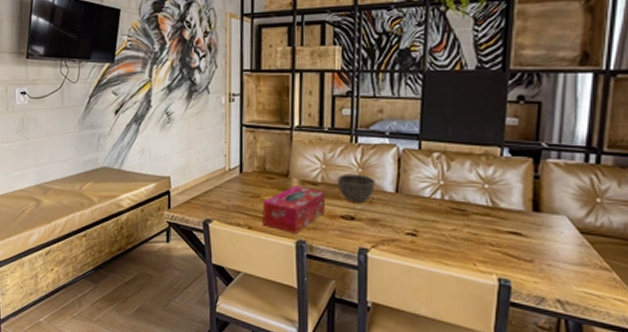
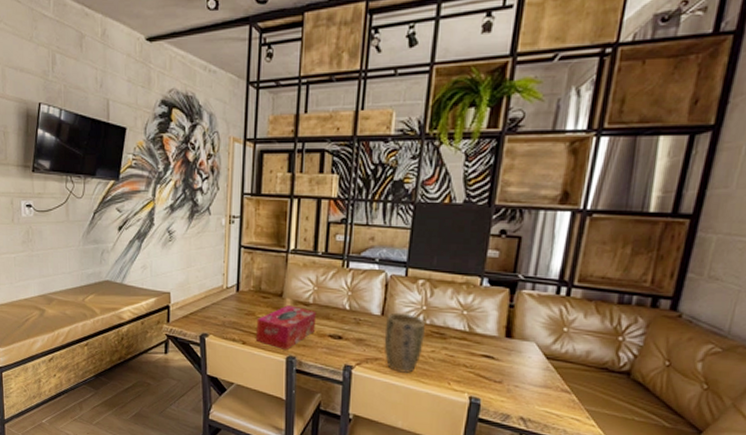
bowl: present [337,173,375,202] -> none [327,296,363,323]
plant pot: none [400,189,445,254] -> present [384,312,426,373]

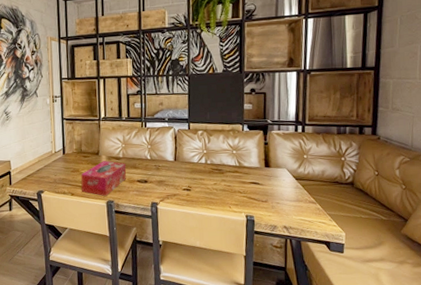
plant pot: present [384,312,426,373] -> none [178,157,209,203]

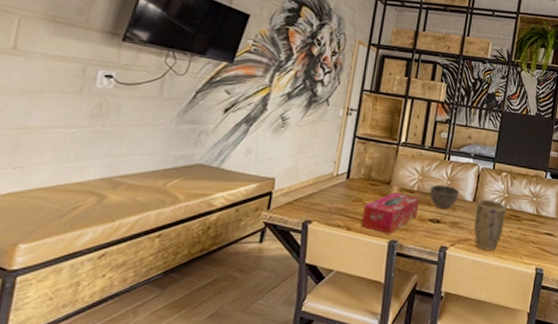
bowl: none [133,149,160,170] -> present [429,184,459,209]
plant pot: none [178,157,209,203] -> present [474,199,506,251]

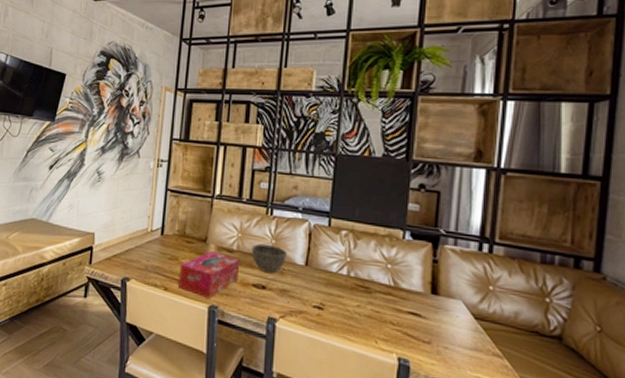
plant pot: present [474,199,506,251] -> none [308,263,350,329]

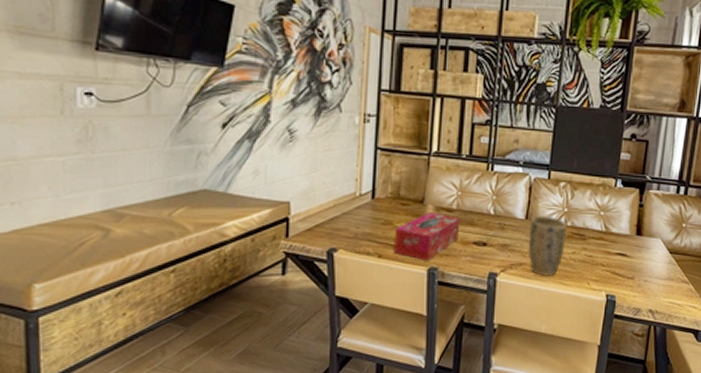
bowl: present [251,243,287,273] -> none [471,200,508,229]
plant pot: none [308,263,350,329] -> present [528,215,567,276]

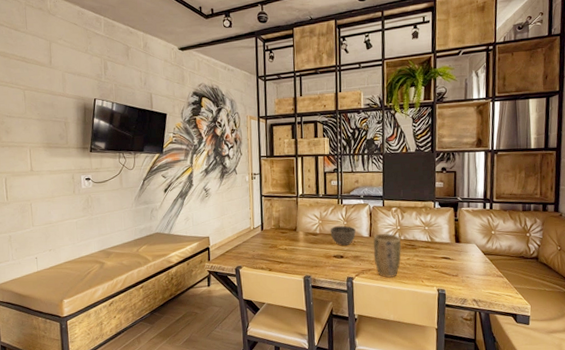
tissue box: present [394,212,460,261] -> none [278,236,323,271]
bowl: none [471,200,508,229] -> present [330,225,356,246]

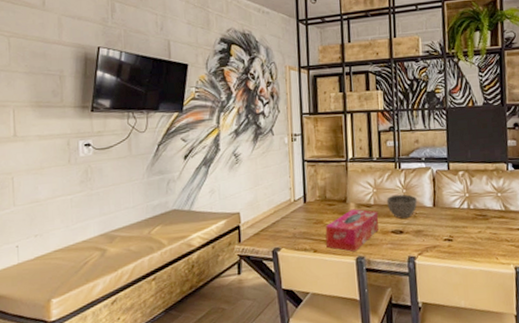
tissue box: none [278,236,323,271] -> present [325,209,379,252]
plant pot: present [372,233,402,278] -> none [437,201,472,256]

